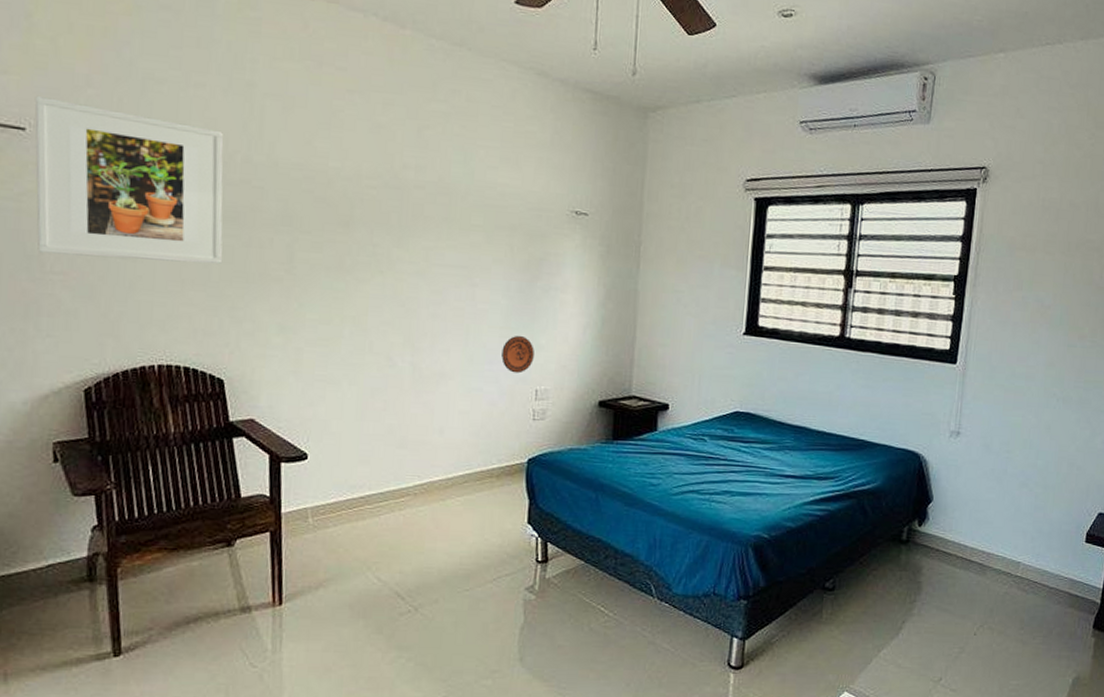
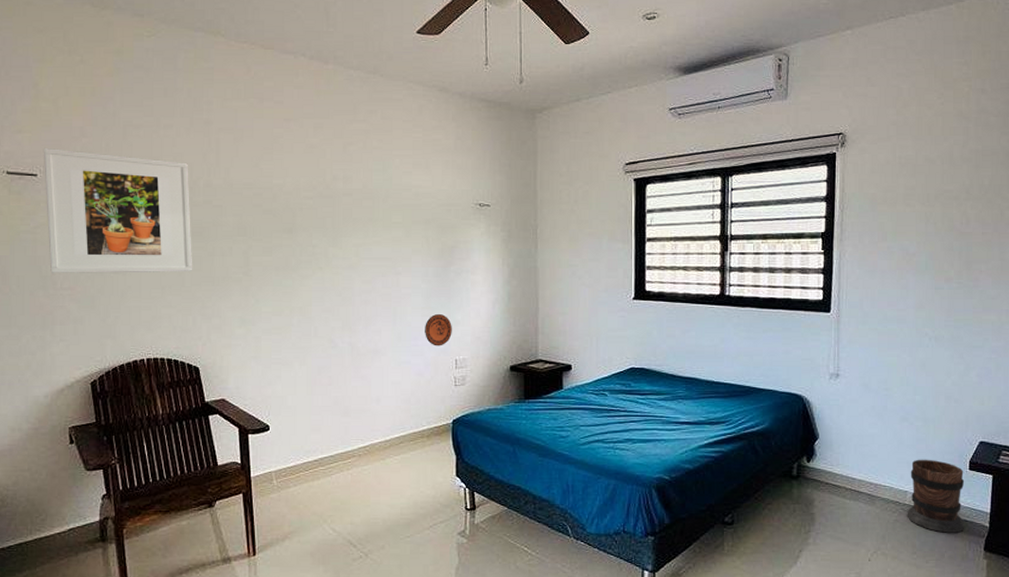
wooden barrel: none [1017,528,1080,609] -> present [907,459,965,533]

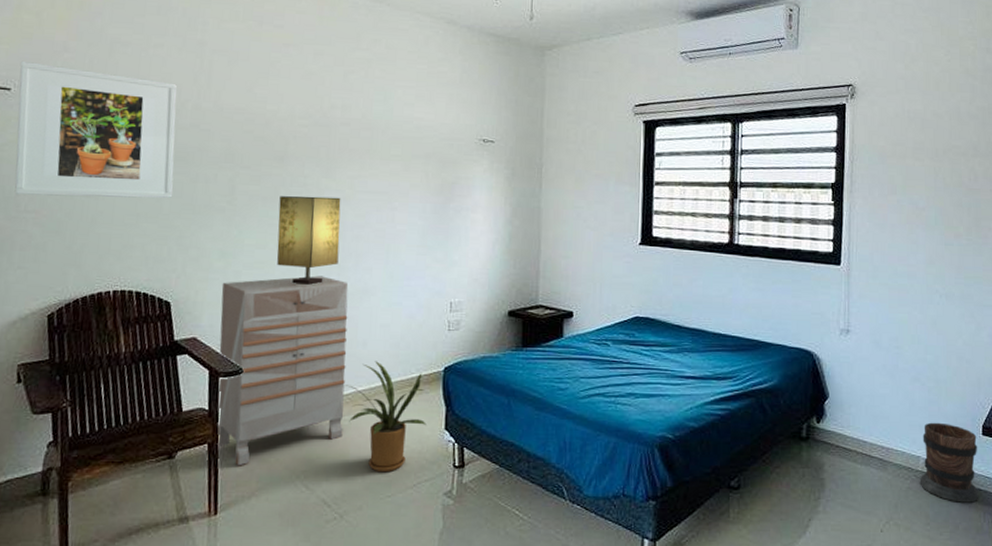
dresser: none [244,339,363,513] -> present [216,275,349,466]
table lamp: none [291,264,349,347] -> present [276,196,341,285]
house plant: none [361,416,439,516] -> present [343,361,426,473]
decorative plate: present [425,313,452,346] -> none [419,252,449,288]

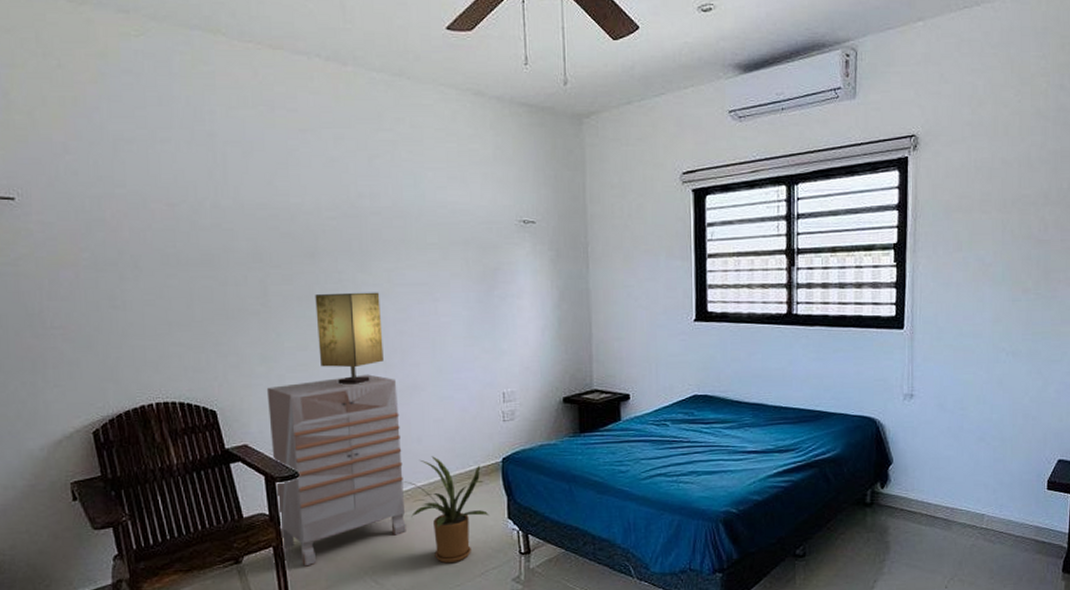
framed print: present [14,60,177,199] -> none [19,166,204,310]
wooden barrel: present [919,422,979,503] -> none [984,480,1043,556]

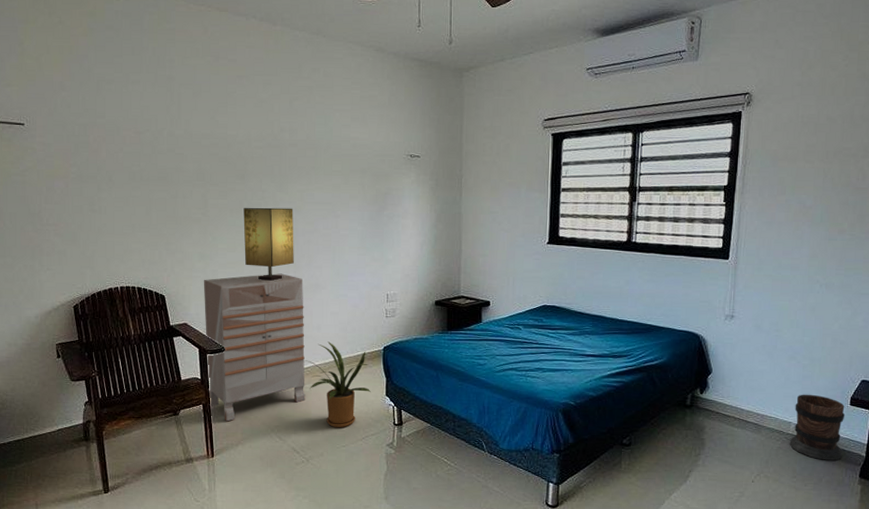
wooden barrel: none [984,480,1043,556] -> present [789,394,845,461]

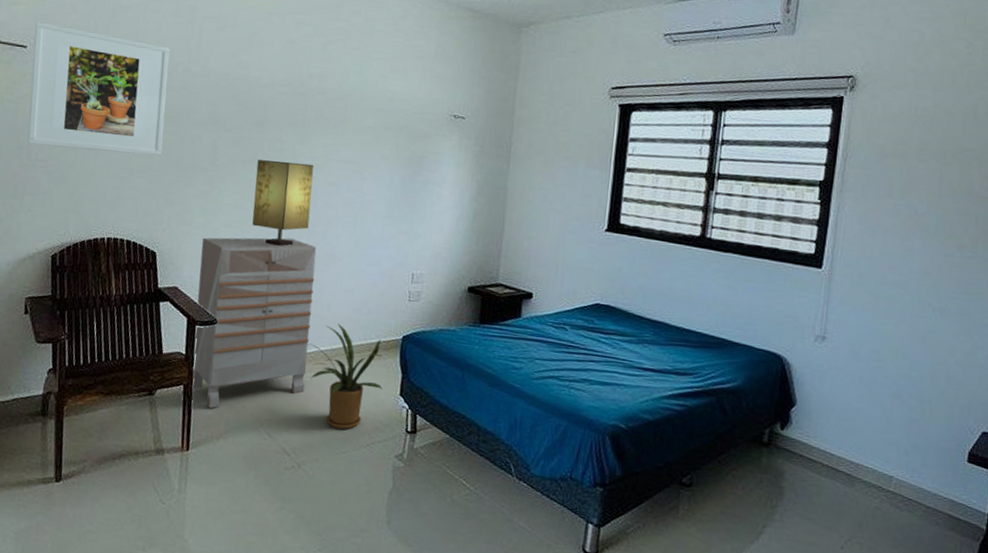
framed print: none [29,99,159,212] -> present [27,20,170,156]
wooden barrel: present [789,394,845,461] -> none [890,442,961,532]

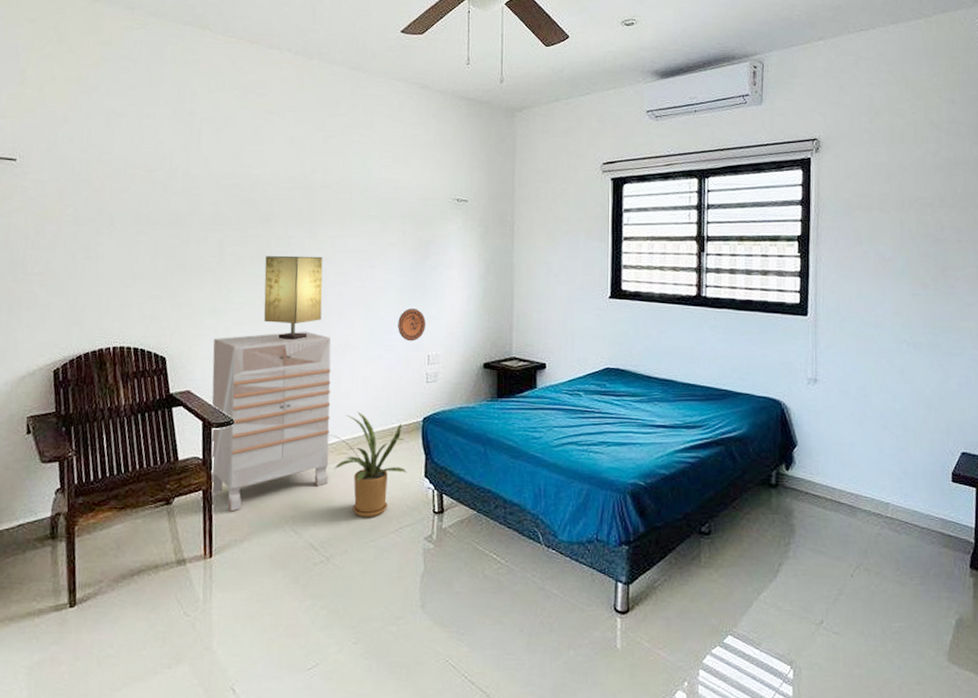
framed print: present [27,20,170,156] -> none [21,132,169,260]
decorative plate: none [384,224,413,258] -> present [398,308,426,342]

